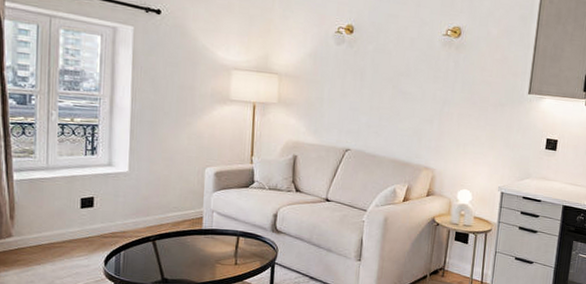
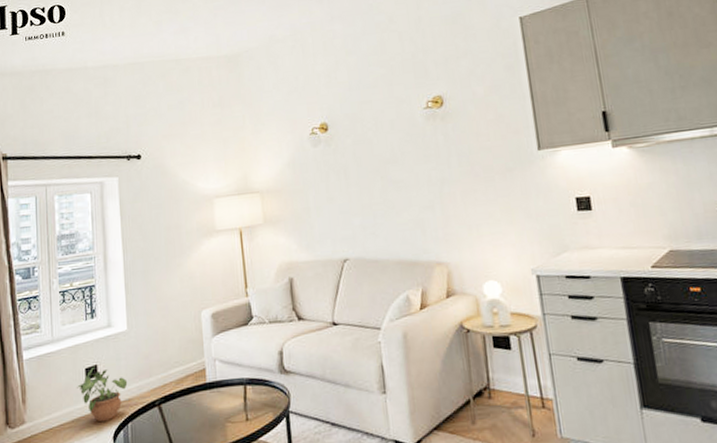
potted plant: none [71,198,124,247] -> present [77,366,128,422]

